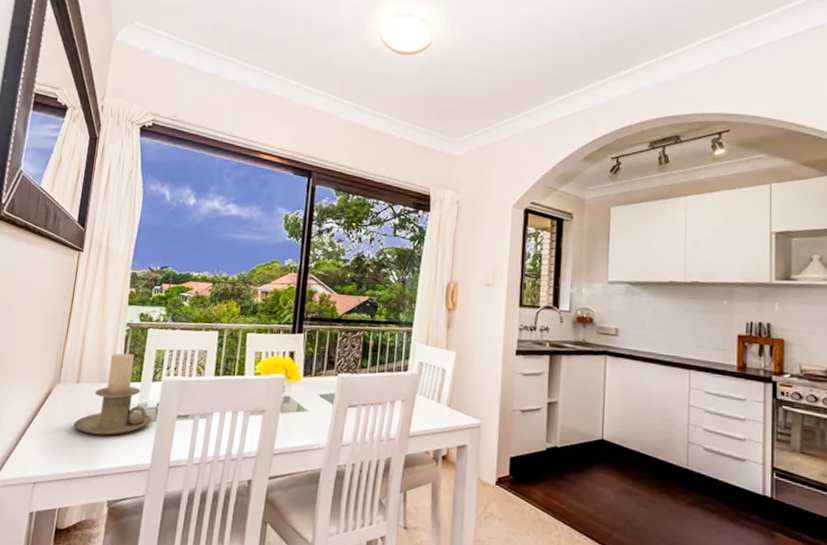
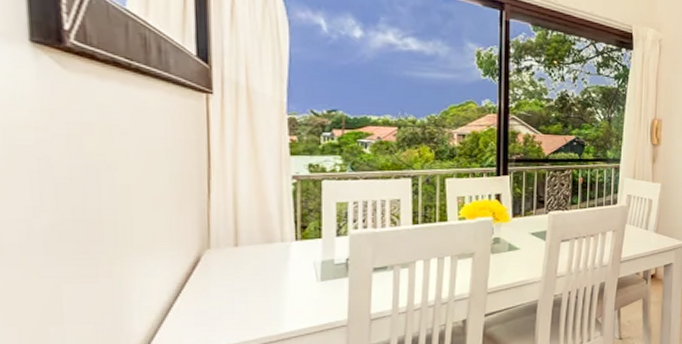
candle holder: present [73,353,152,436] -> none [239,208,342,299]

